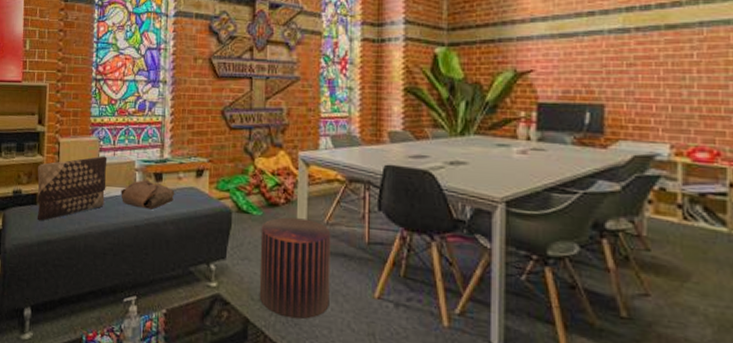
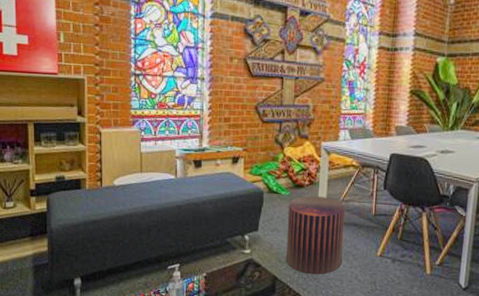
cushion: present [36,156,108,221] -> none [79,145,149,204]
bag: present [121,179,175,210] -> none [163,165,213,192]

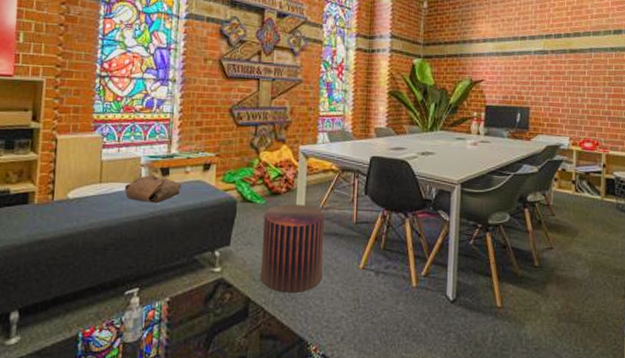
bag: none [163,165,213,192] -> present [124,174,182,203]

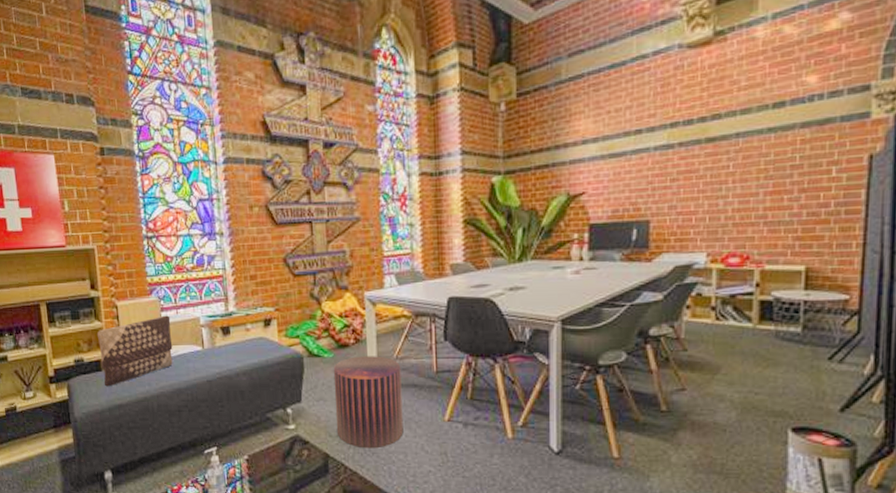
cushion: none [28,152,111,221] -> present [96,315,173,387]
bag: present [124,174,182,203] -> none [188,334,245,363]

